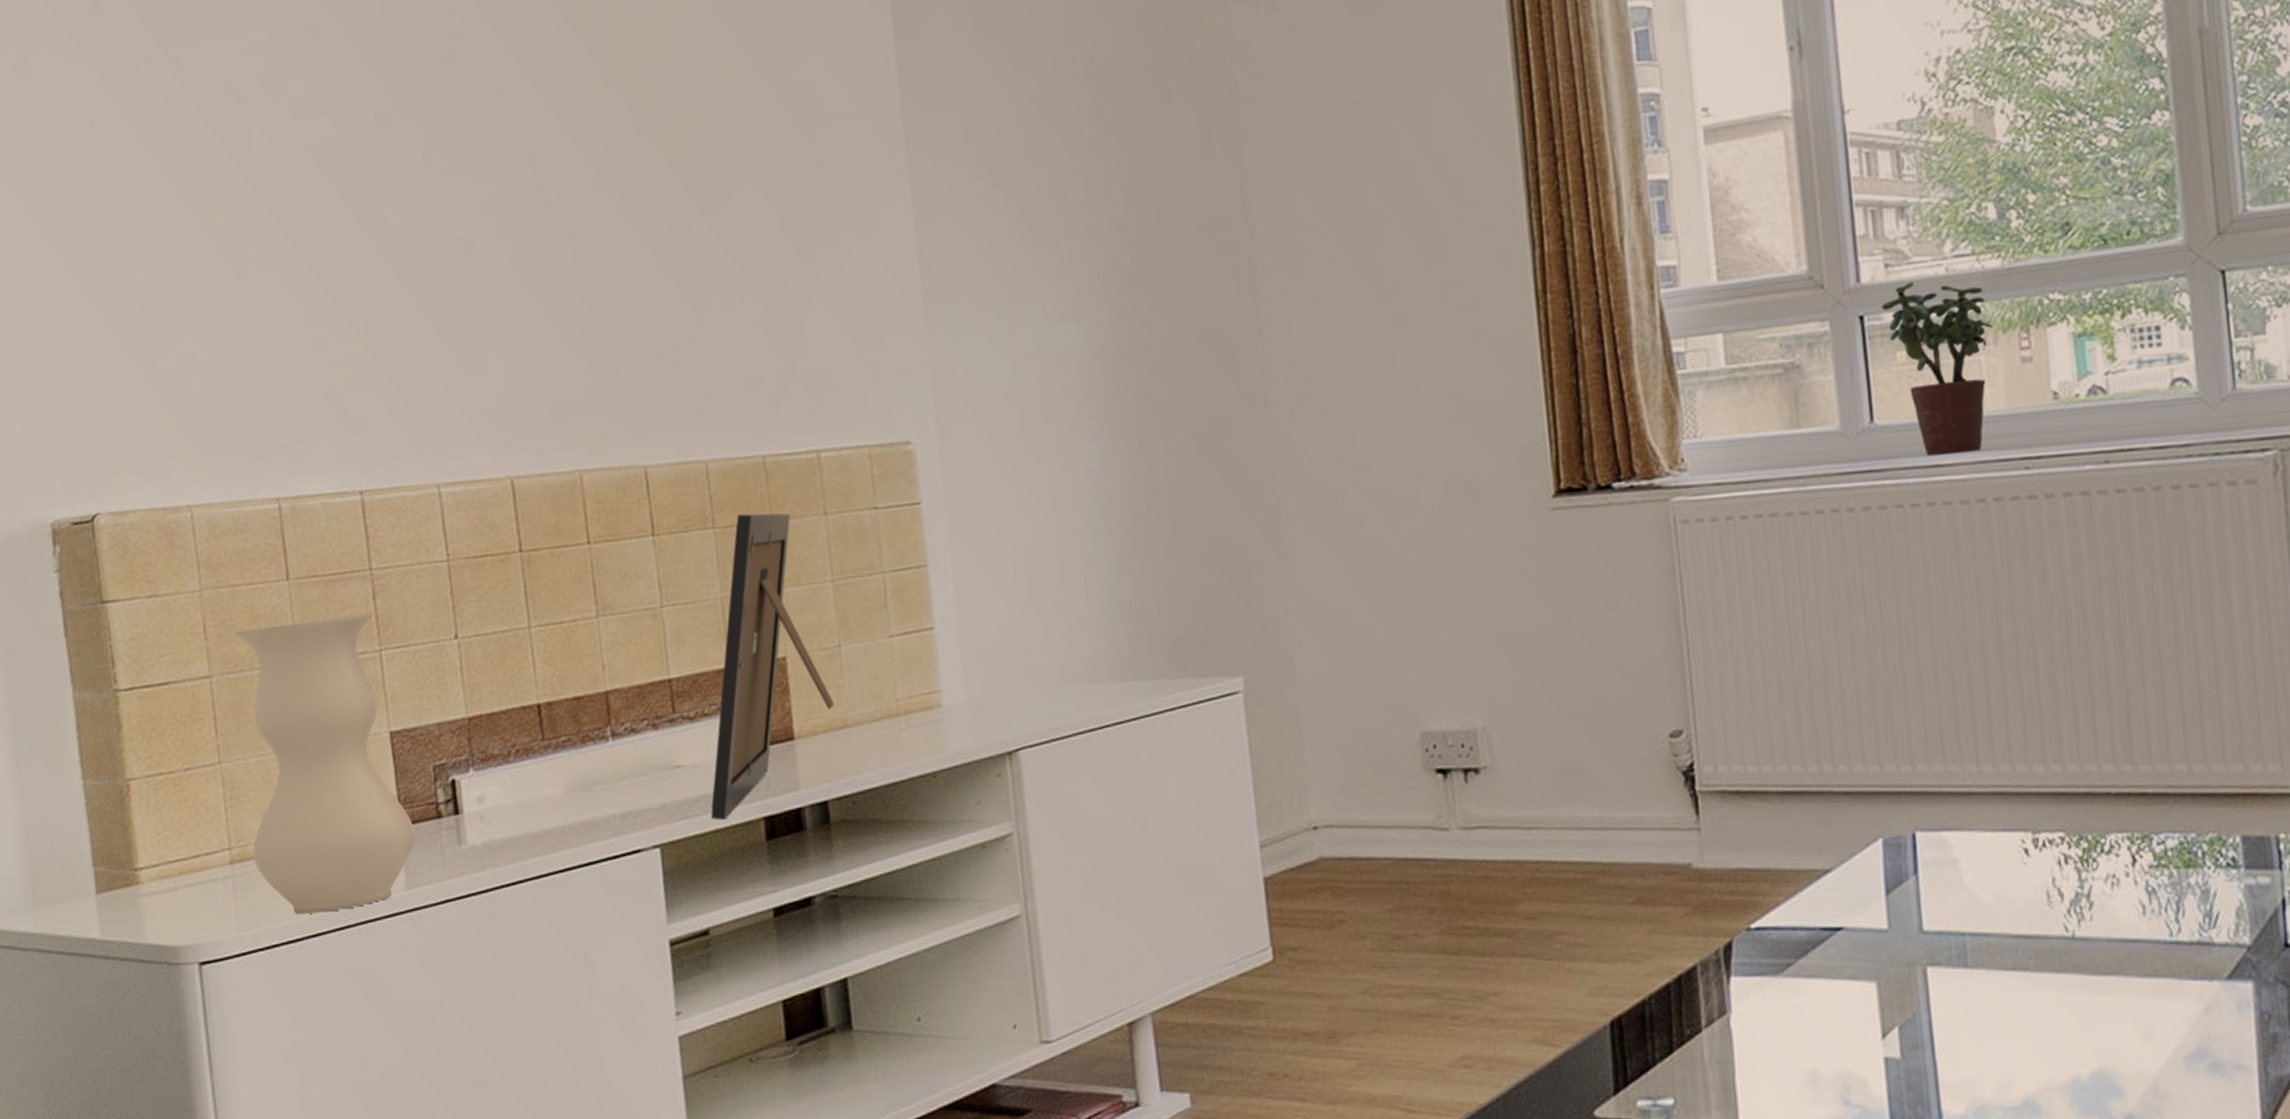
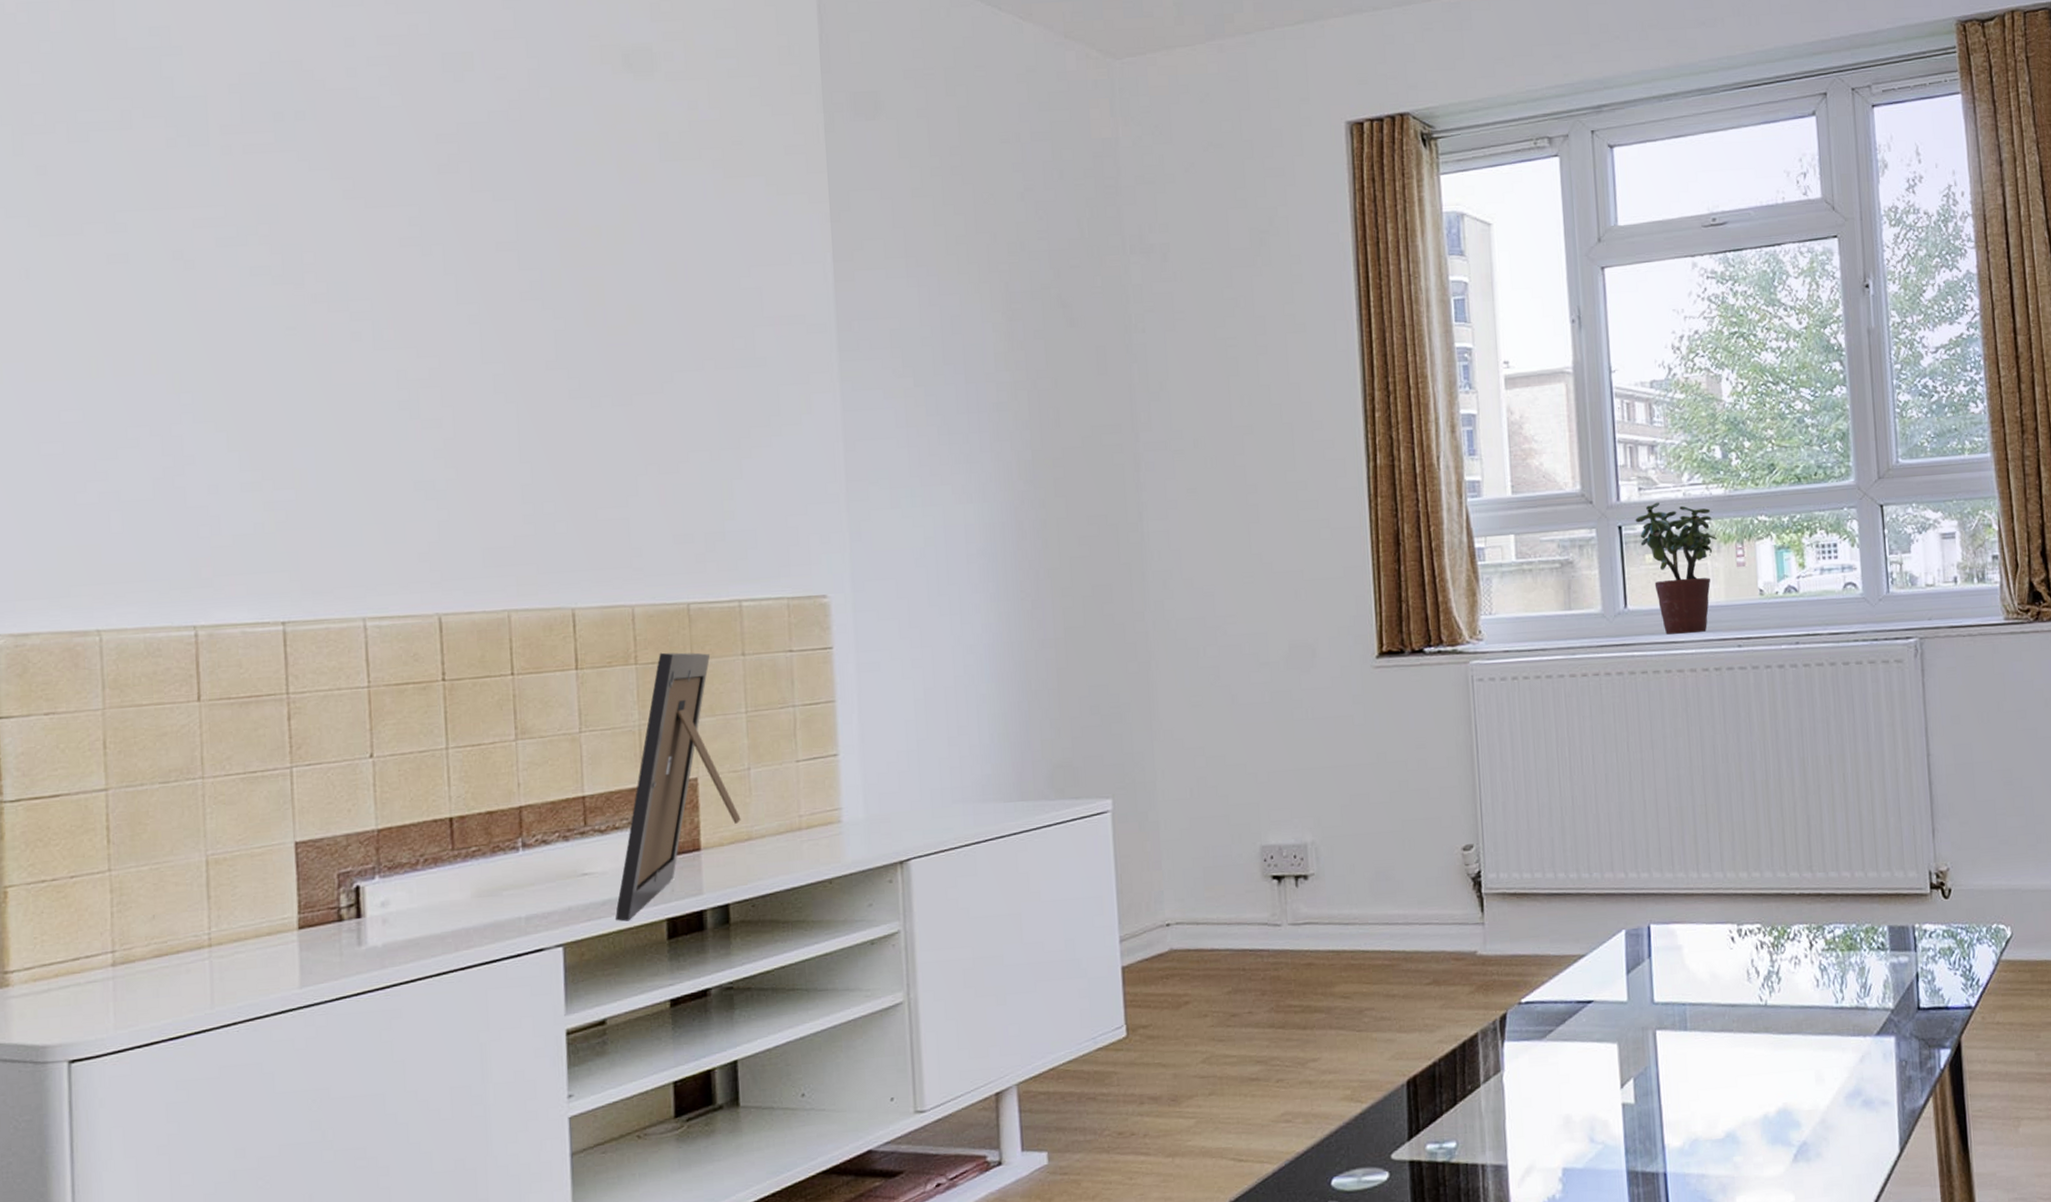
vase: present [233,613,415,915] -> none [136,733,313,1013]

